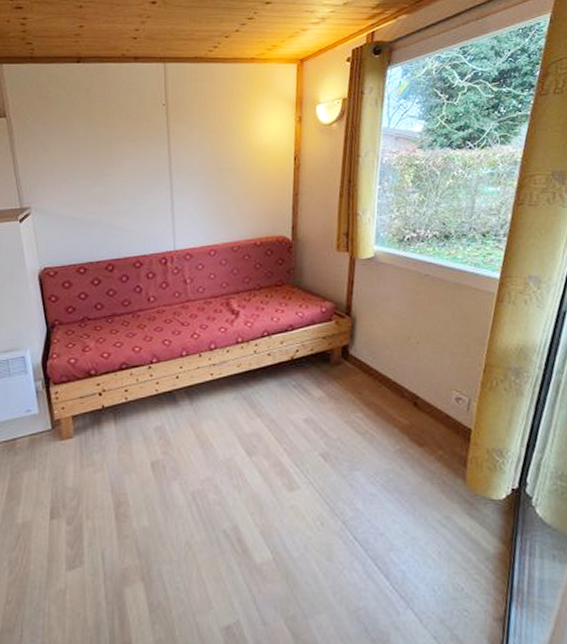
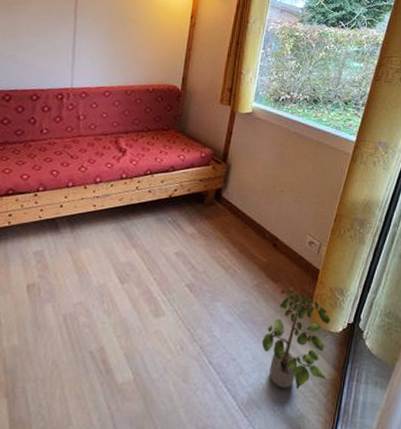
potted plant: none [412,450,493,567] -> present [262,286,330,390]

